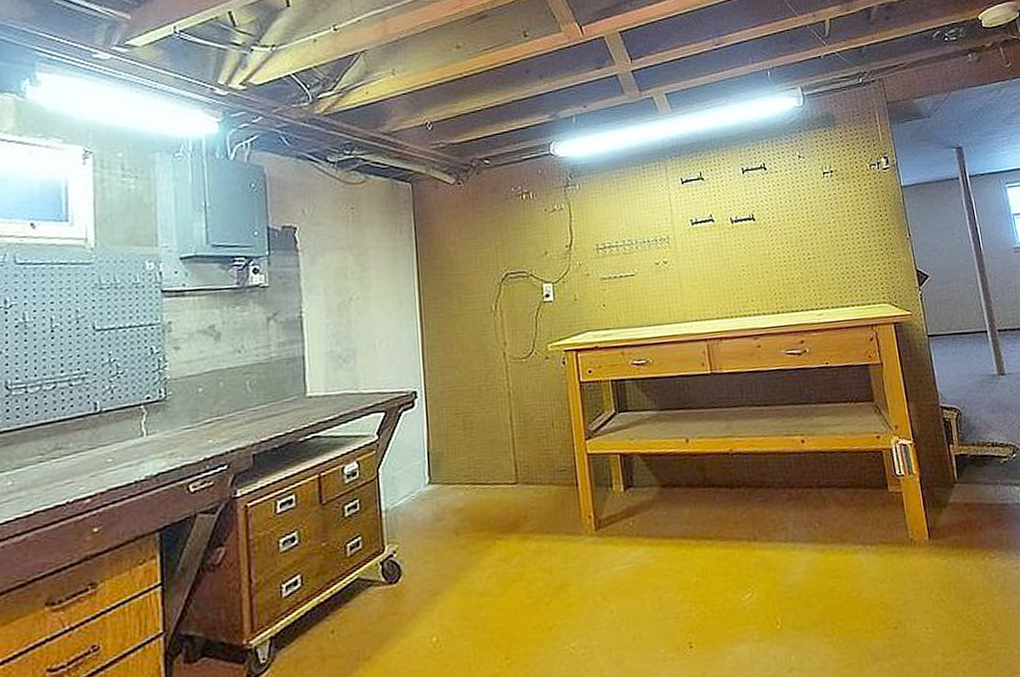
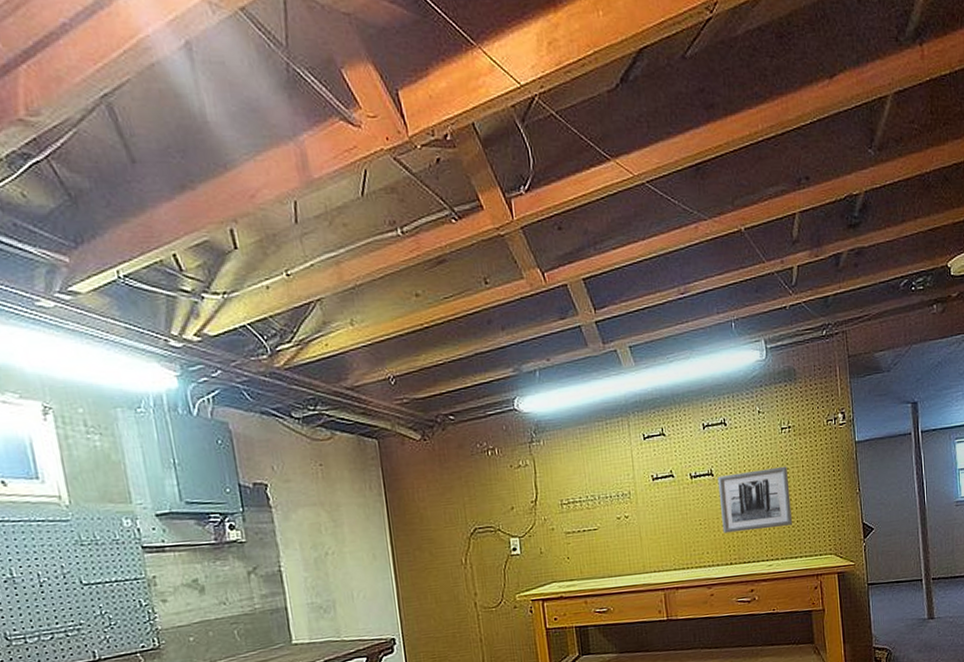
wall art: none [759,210,841,280] -> present [717,466,792,534]

